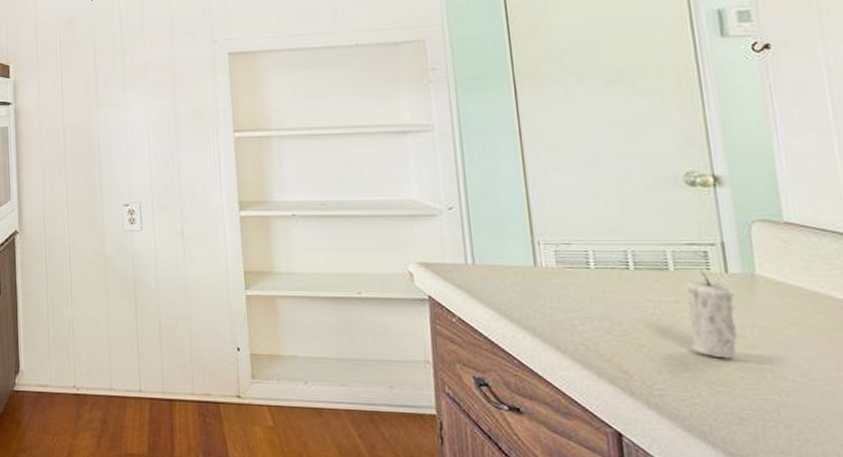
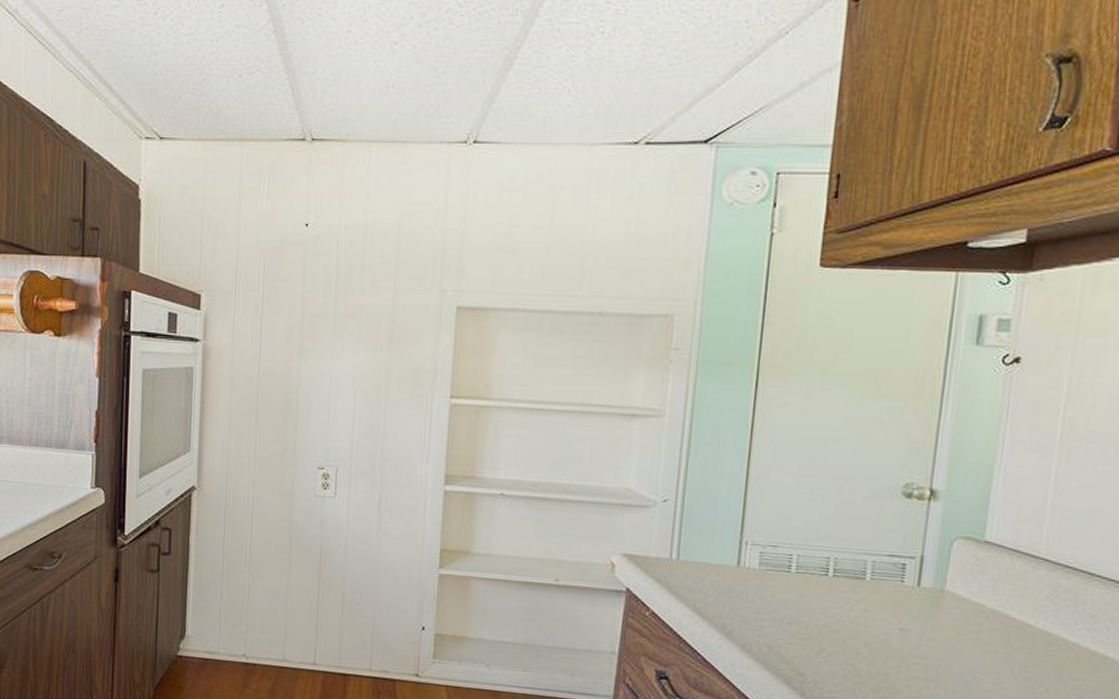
candle: present [685,270,739,359] -> none [868,581,921,668]

